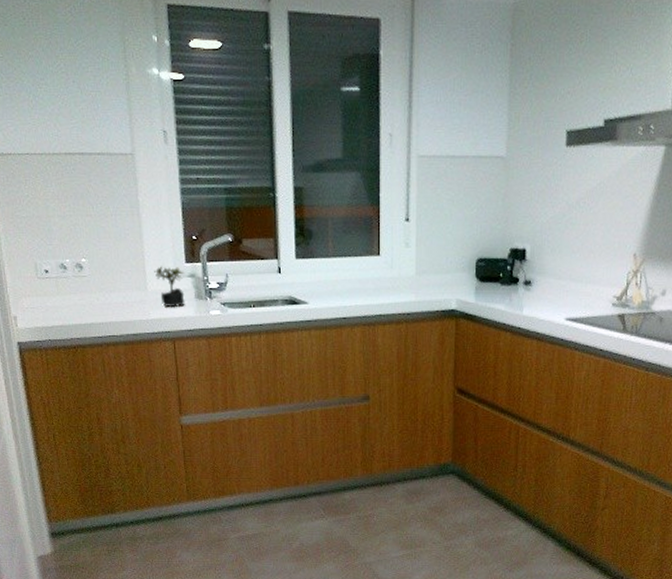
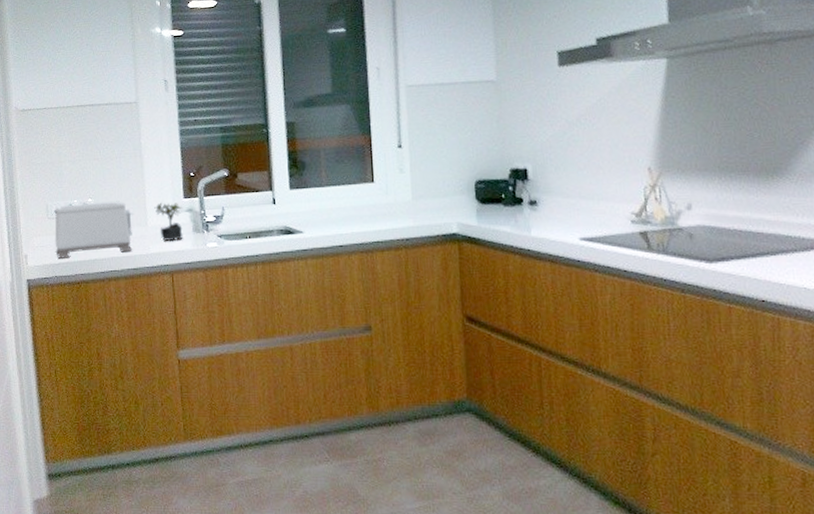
toaster: none [44,262,133,321] -> present [54,201,134,259]

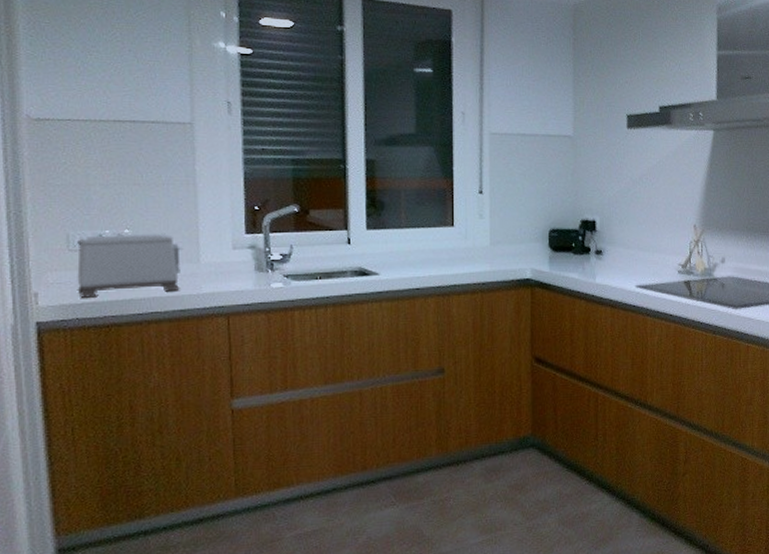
succulent plant: present [154,202,183,242] -> none [209,237,244,281]

